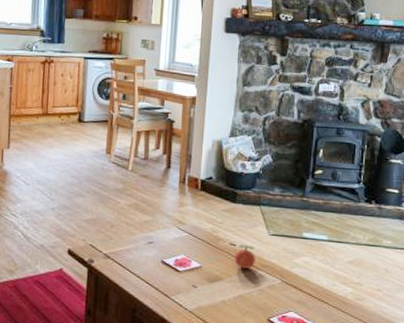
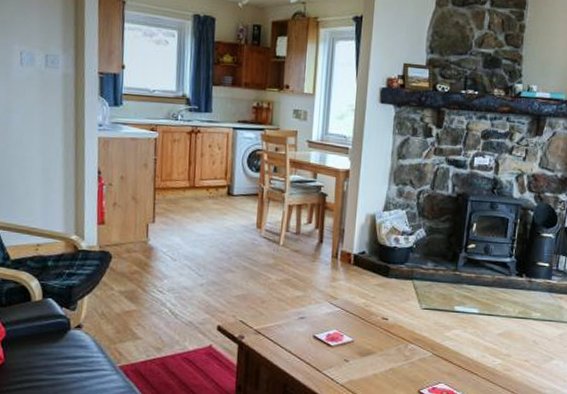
apple: present [234,245,255,270] -> none [386,319,407,344]

